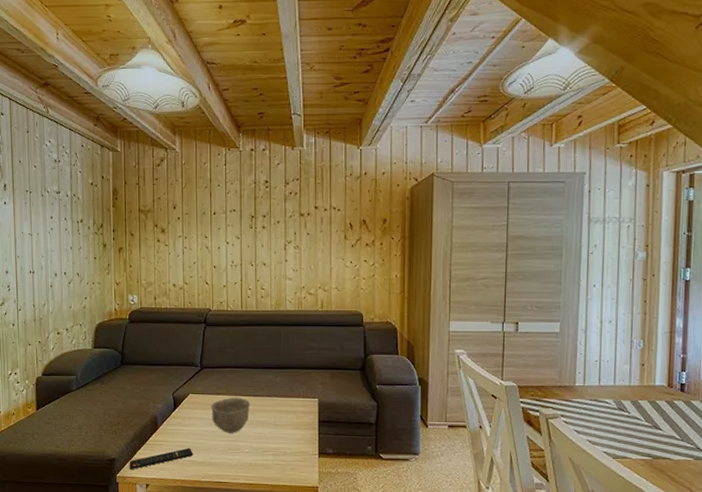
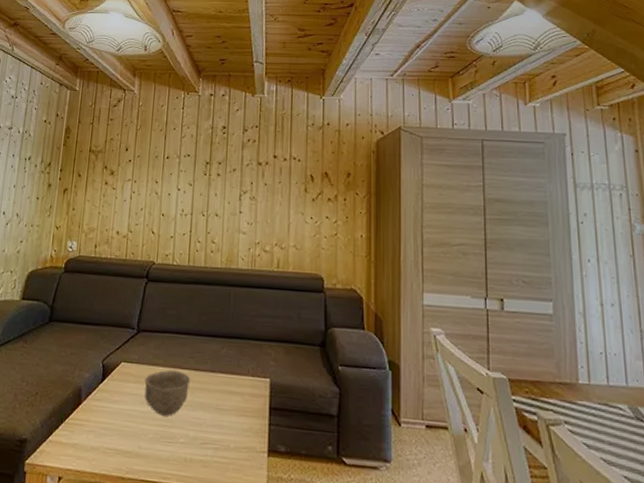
remote control: present [129,448,193,469] -> none [41,431,119,455]

